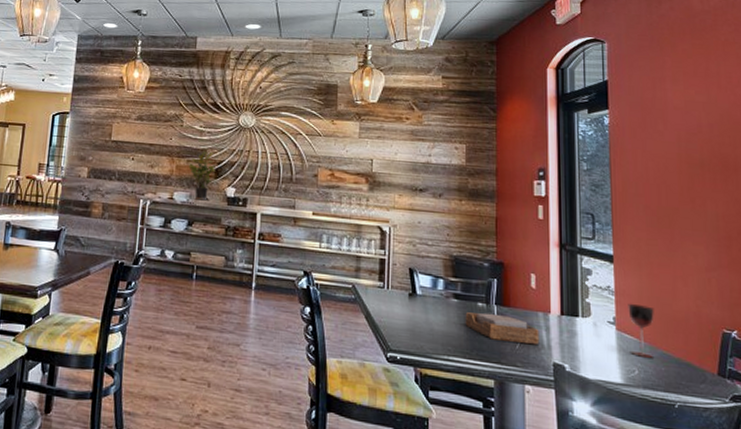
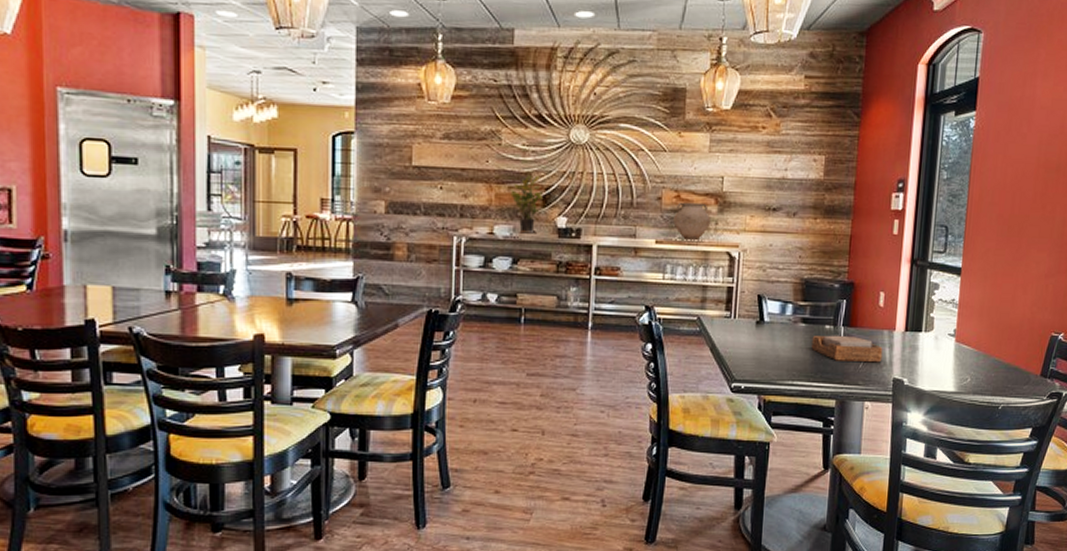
ceramic pot: none [328,179,362,215] -> present [673,202,711,241]
wineglass: present [628,303,655,358] -> none [965,314,993,365]

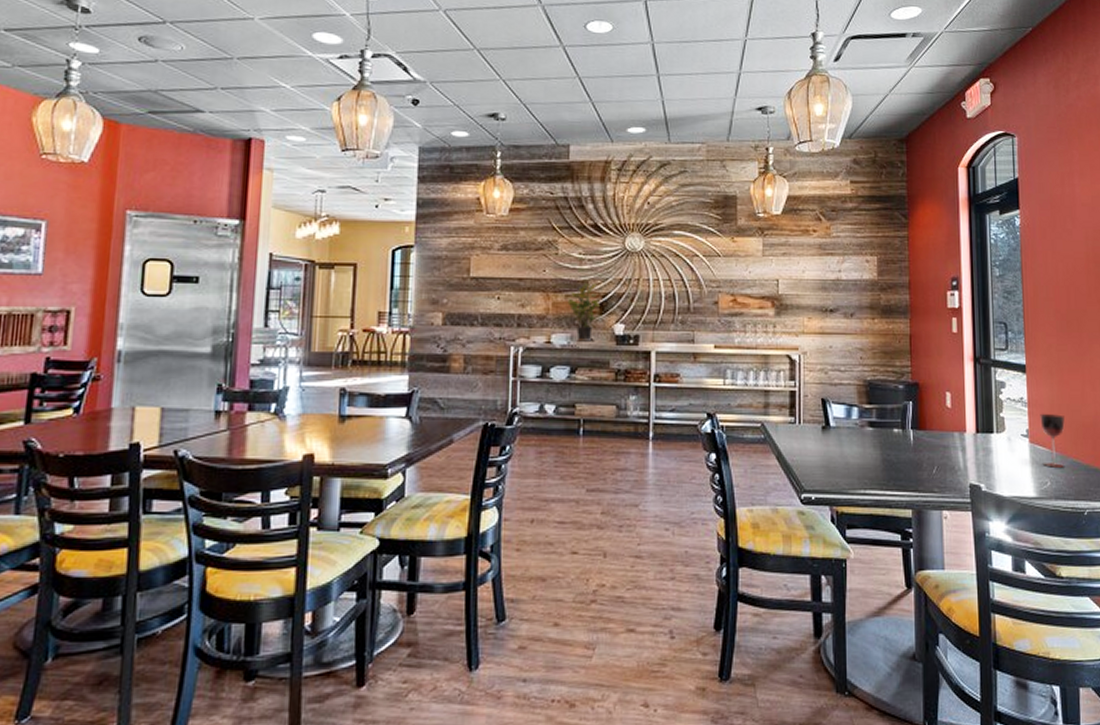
ceramic pot: present [673,202,711,241] -> none [731,305,769,345]
napkin holder: present [811,335,883,363] -> none [881,439,956,468]
wineglass: none [965,314,993,365] -> present [1040,413,1065,468]

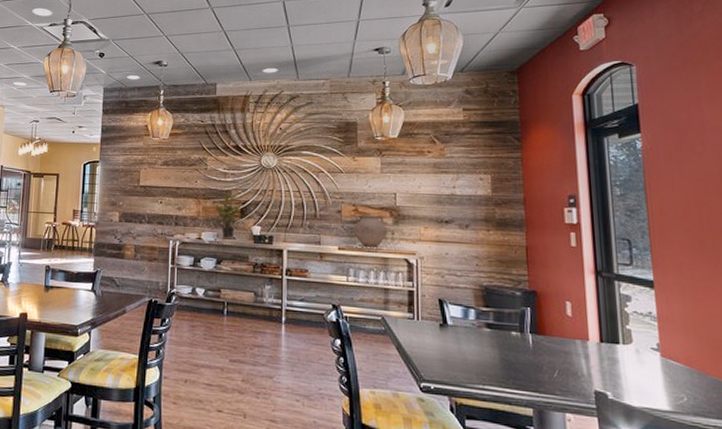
ceramic pot: none [731,305,769,345] -> present [353,214,388,249]
wineglass: present [1040,413,1065,468] -> none [672,329,704,385]

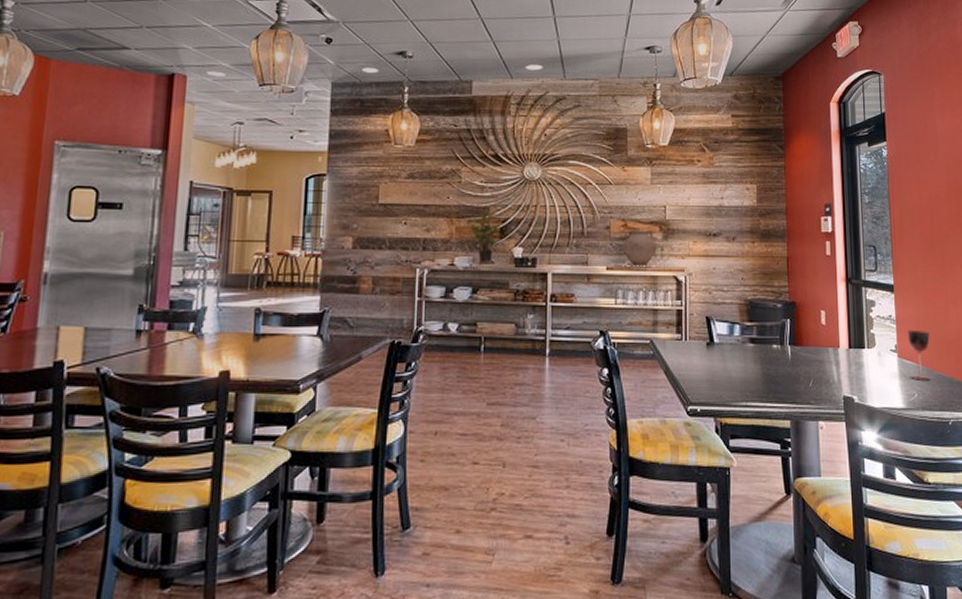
wineglass: none [672,329,704,385] -> present [907,329,931,380]

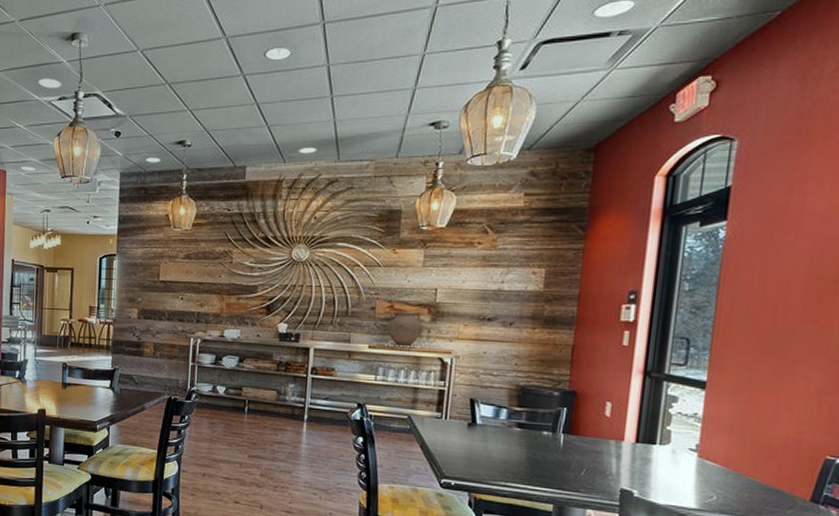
potted plant: present [470,209,501,264] -> none [239,287,268,337]
wineglass: present [907,329,931,380] -> none [710,430,746,485]

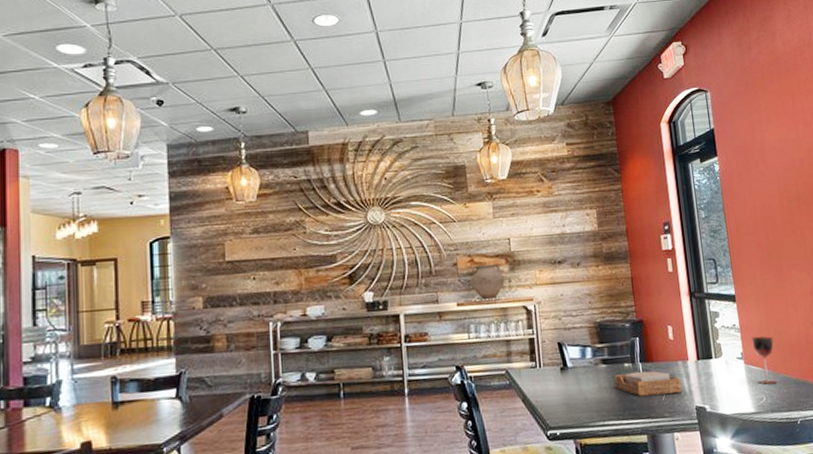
napkin holder: none [527,441,609,472] -> present [614,371,682,397]
wineglass: none [710,430,746,485] -> present [751,336,778,385]

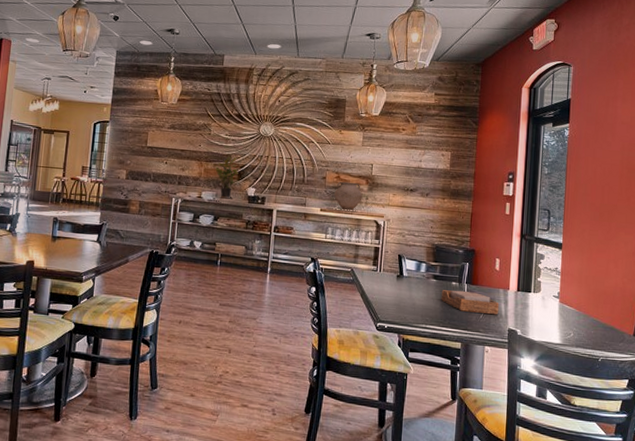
potted plant: none [318,256,350,312] -> present [215,156,239,199]
wineglass: present [751,336,778,385] -> none [568,281,590,324]

